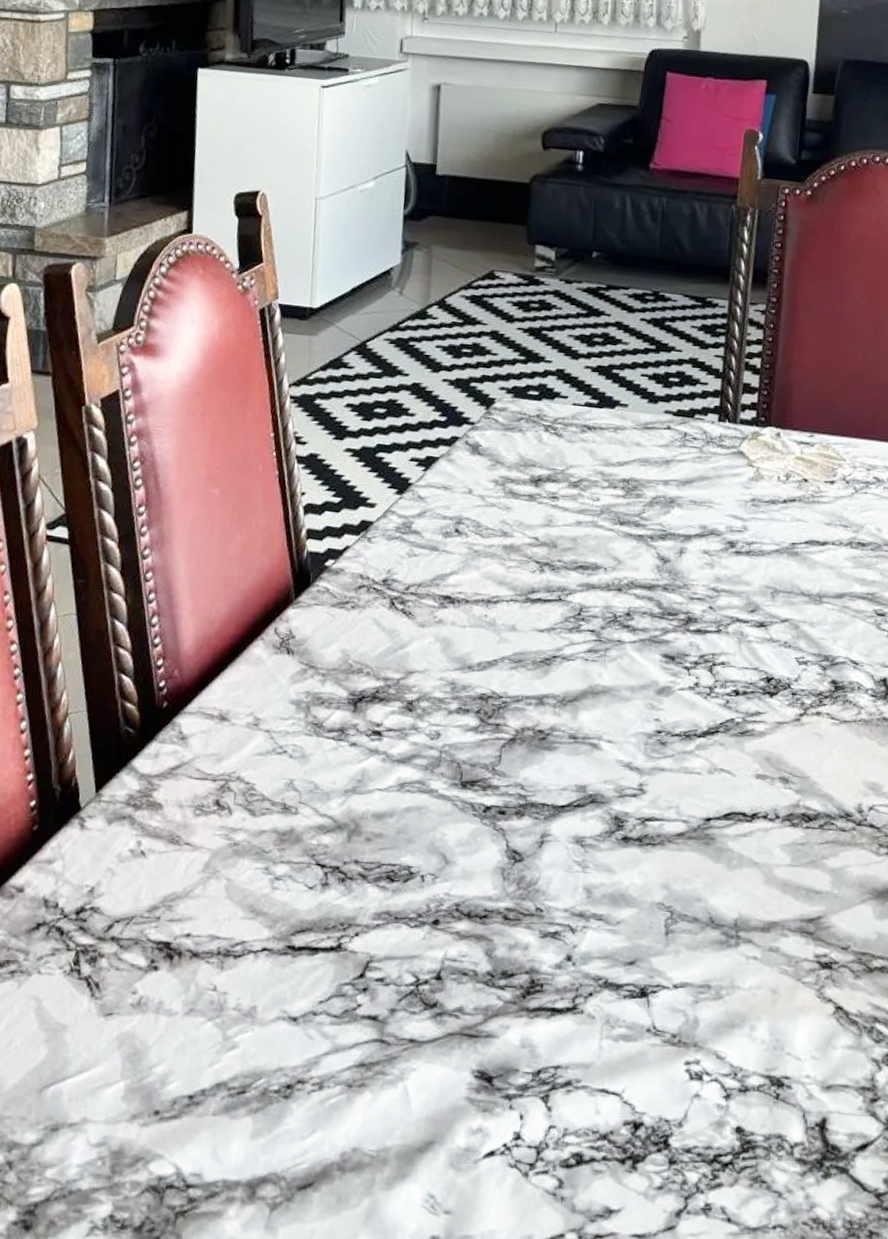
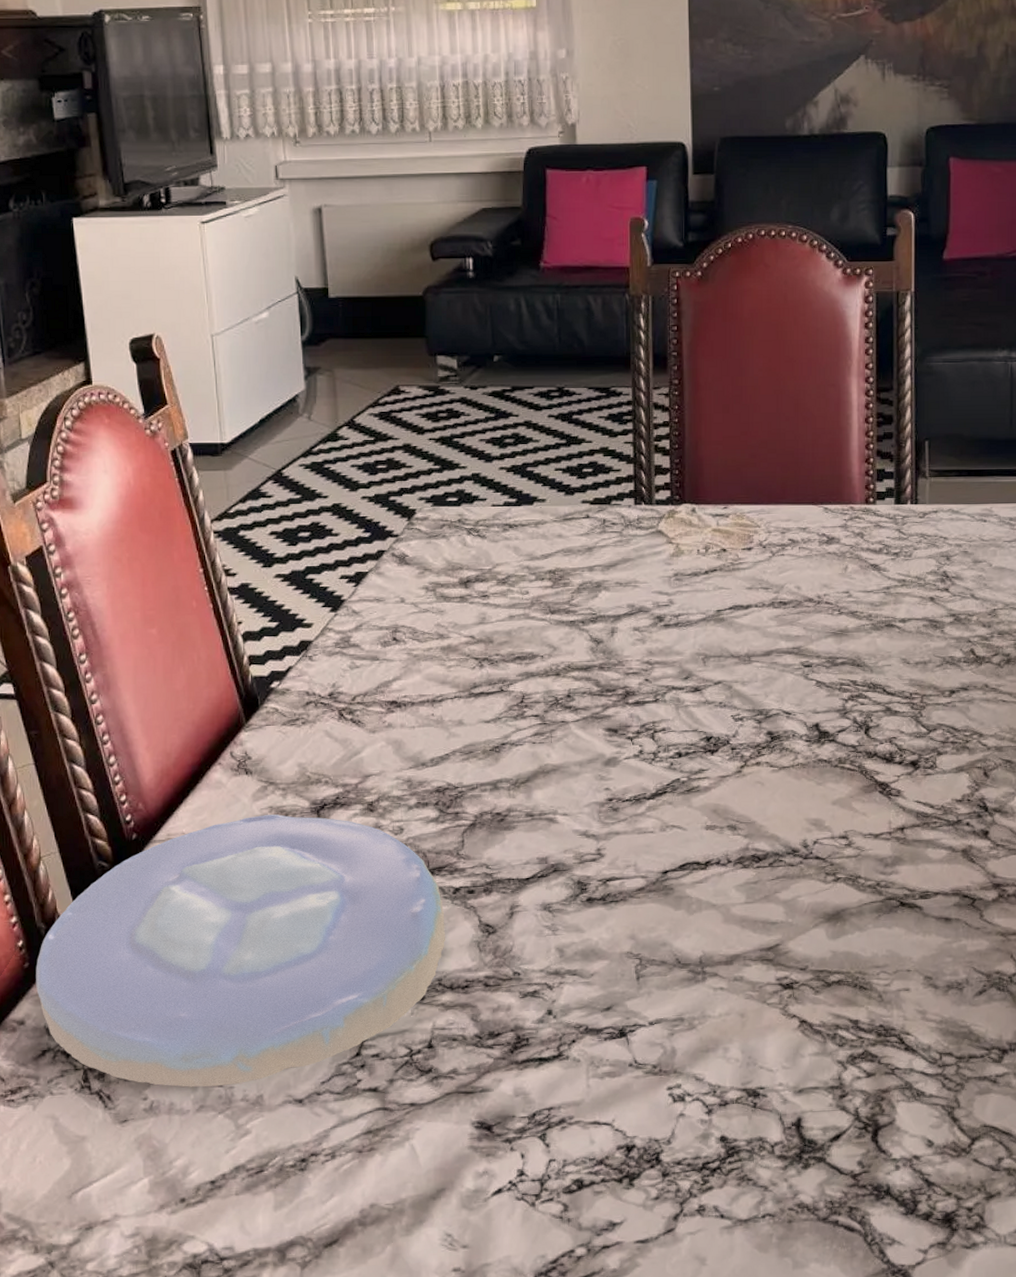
plate: none [41,699,472,991] -> present [36,814,445,1087]

